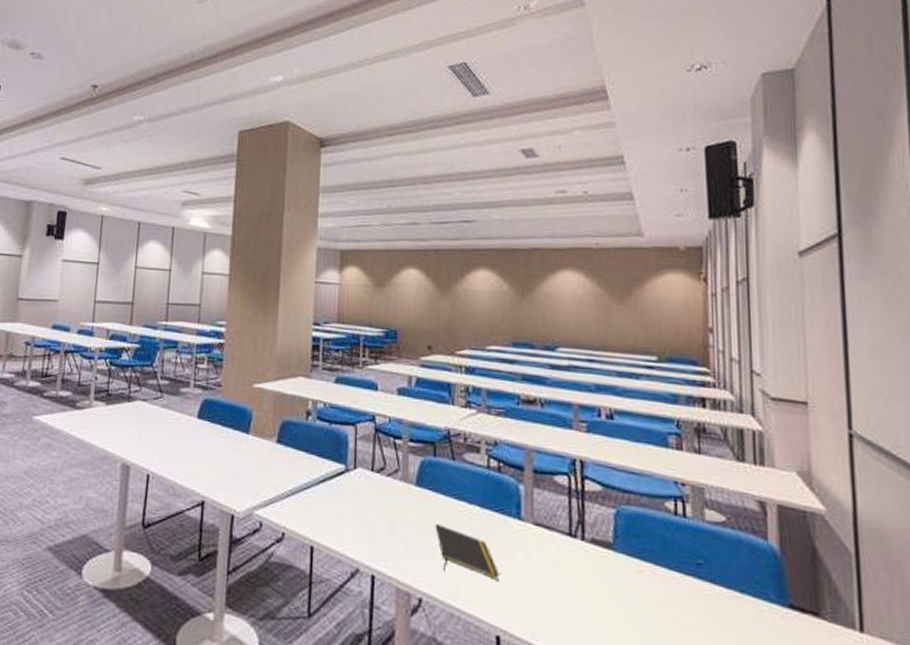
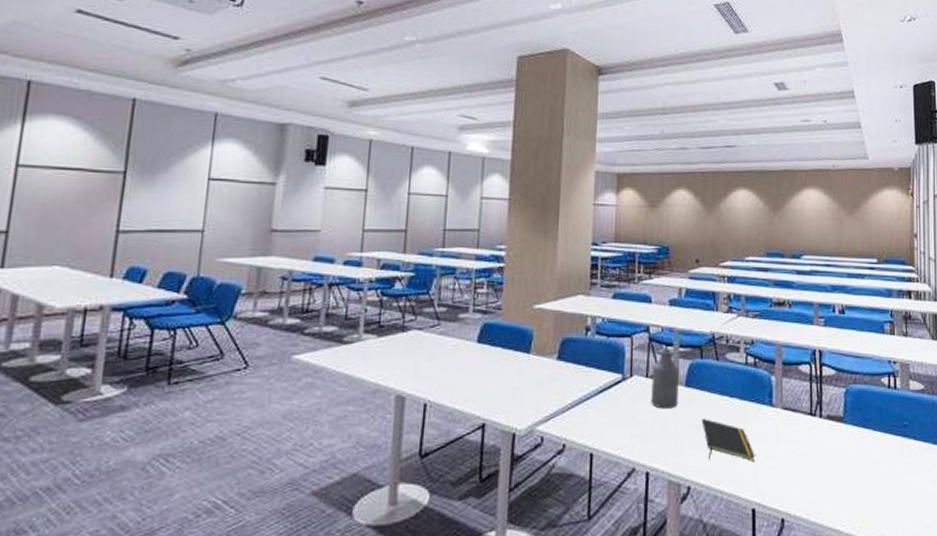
bottle: none [377,440,409,509] -> present [651,348,679,409]

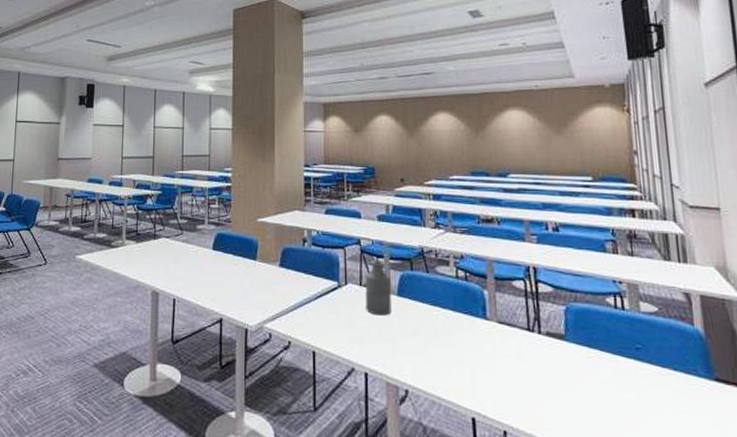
notepad: present [701,419,755,461] -> none [415,327,472,371]

